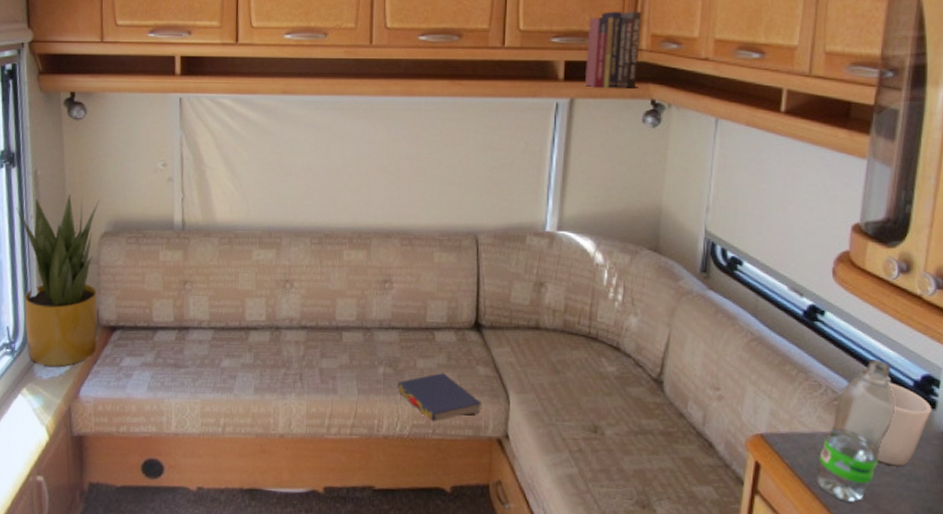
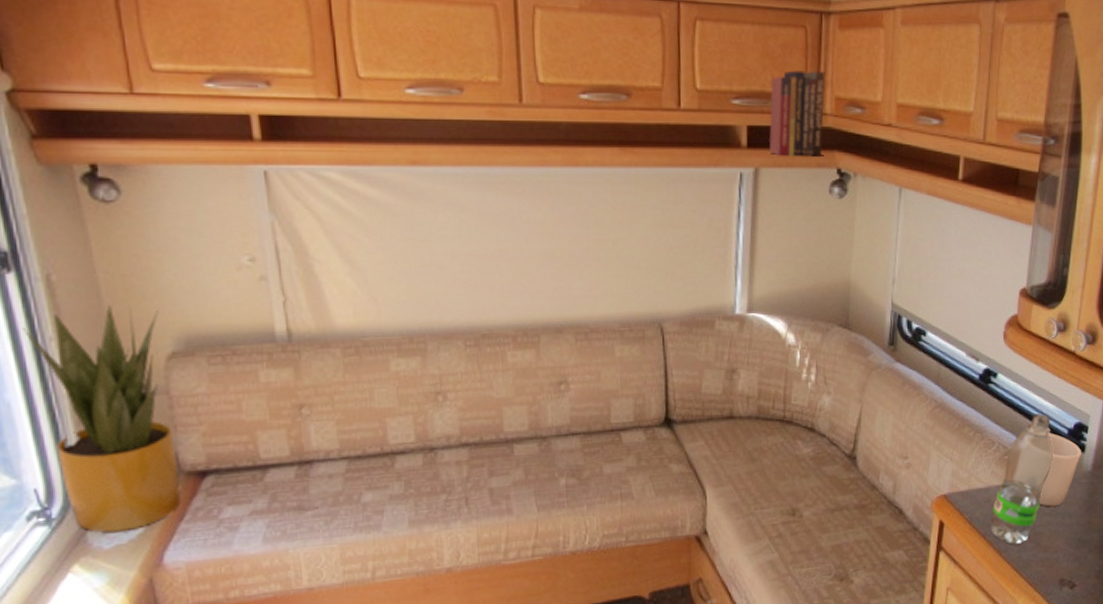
book: present [396,372,481,422] -> none [581,475,677,529]

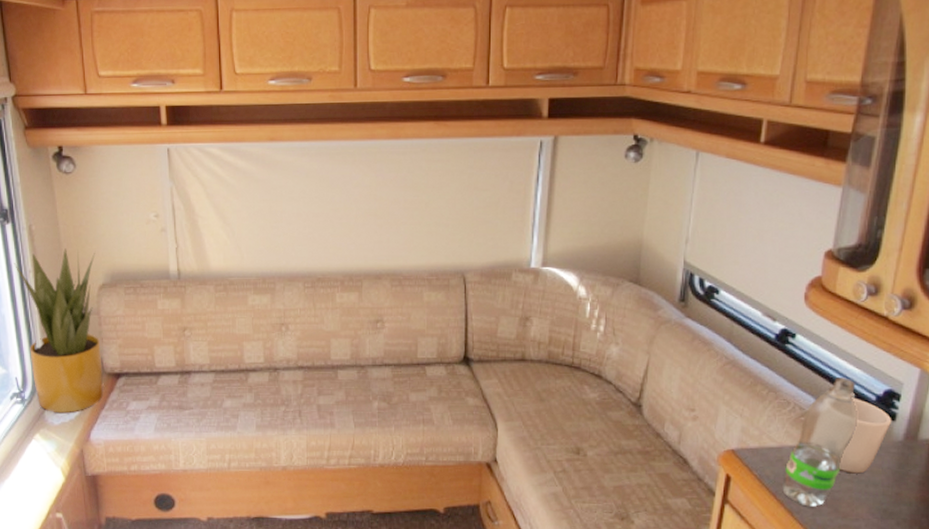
books: present [769,70,826,158] -> none [568,45,626,126]

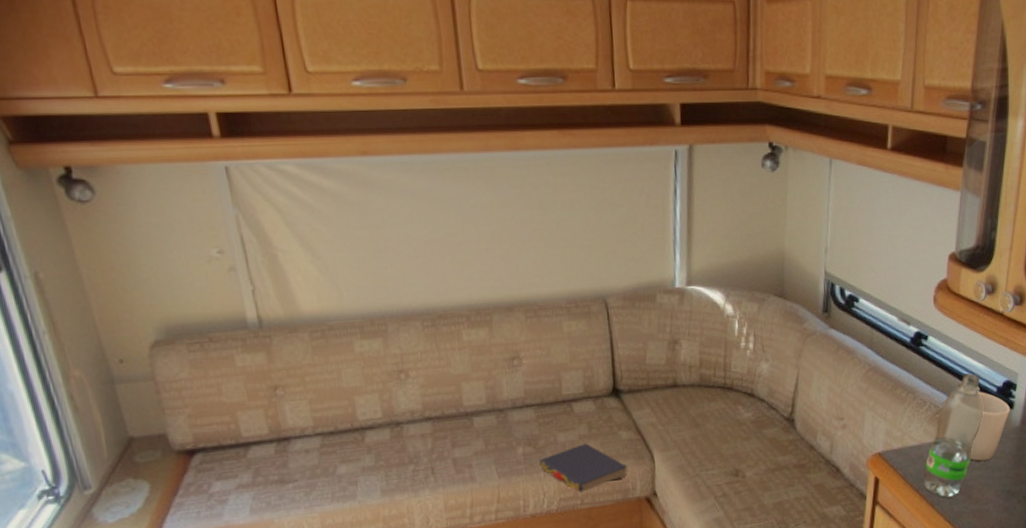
planter: present [13,248,103,413] -> none [17,300,174,508]
book: none [390,404,471,450] -> present [538,442,627,493]

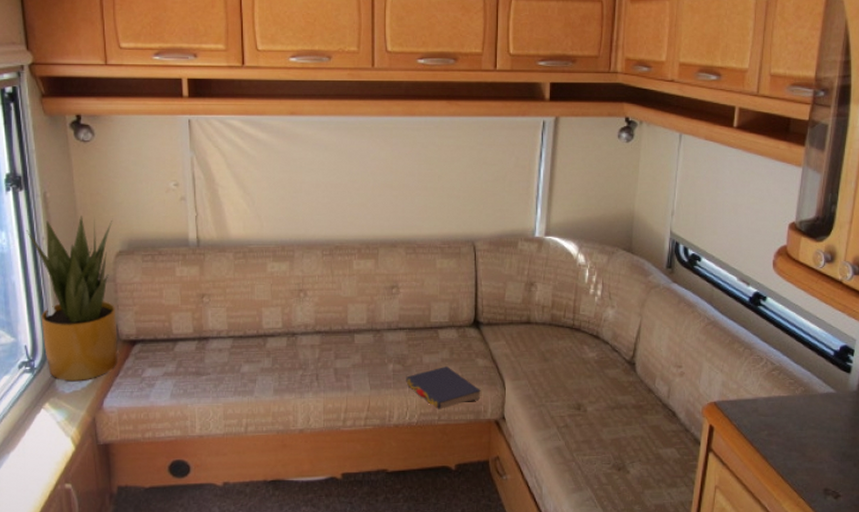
planter: none [17,300,174,508] -> present [26,216,117,381]
bottle: present [922,373,984,498] -> none [756,335,820,452]
mug: present [970,391,1011,462] -> none [805,353,848,421]

